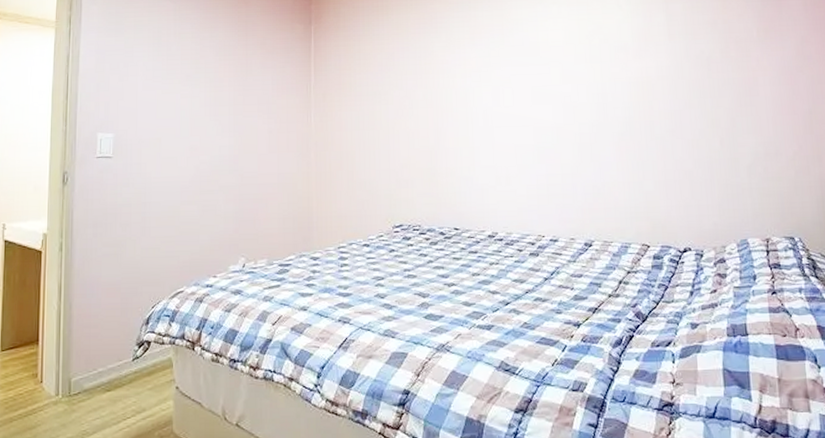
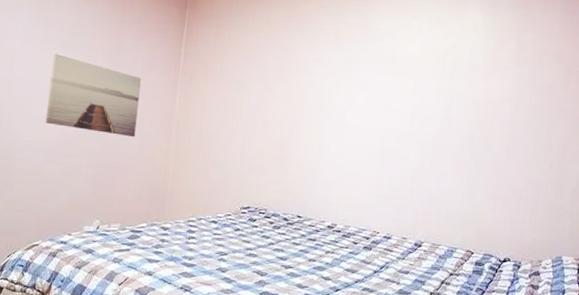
wall art: none [177,87,272,166] -> present [45,54,141,138]

